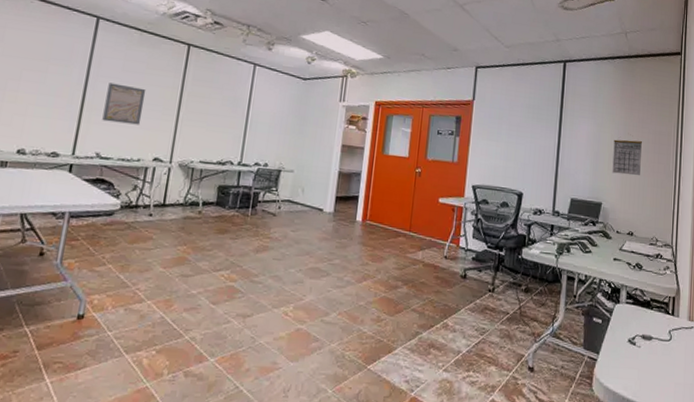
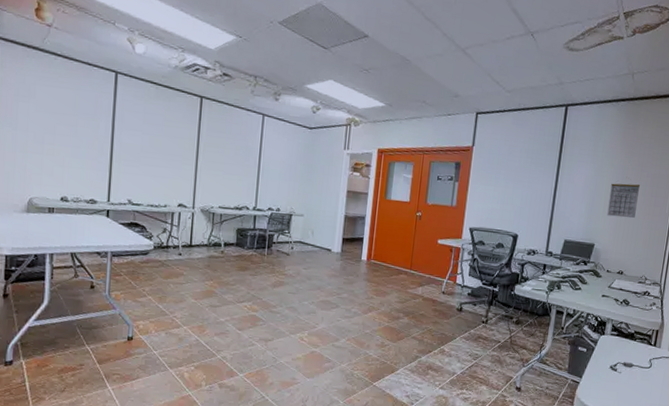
wall art: present [102,82,146,125] -> none [130,135,166,174]

